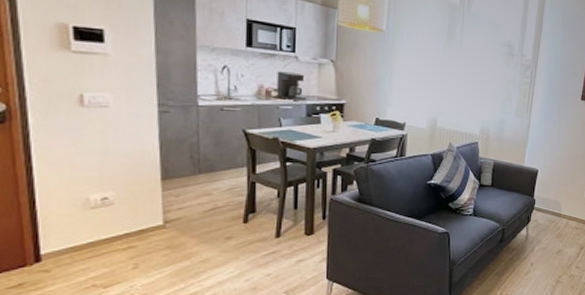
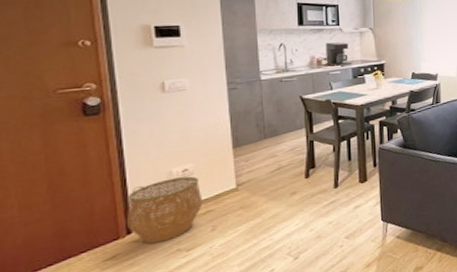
basket: none [34,206,124,276] -> present [126,176,203,245]

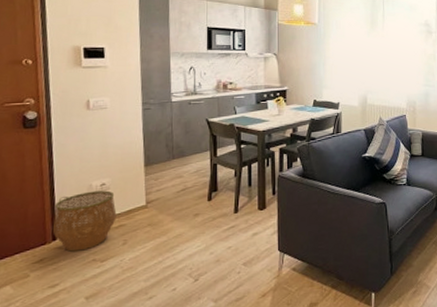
coffee maker: present [325,42,351,67] -> none [231,67,255,92]

